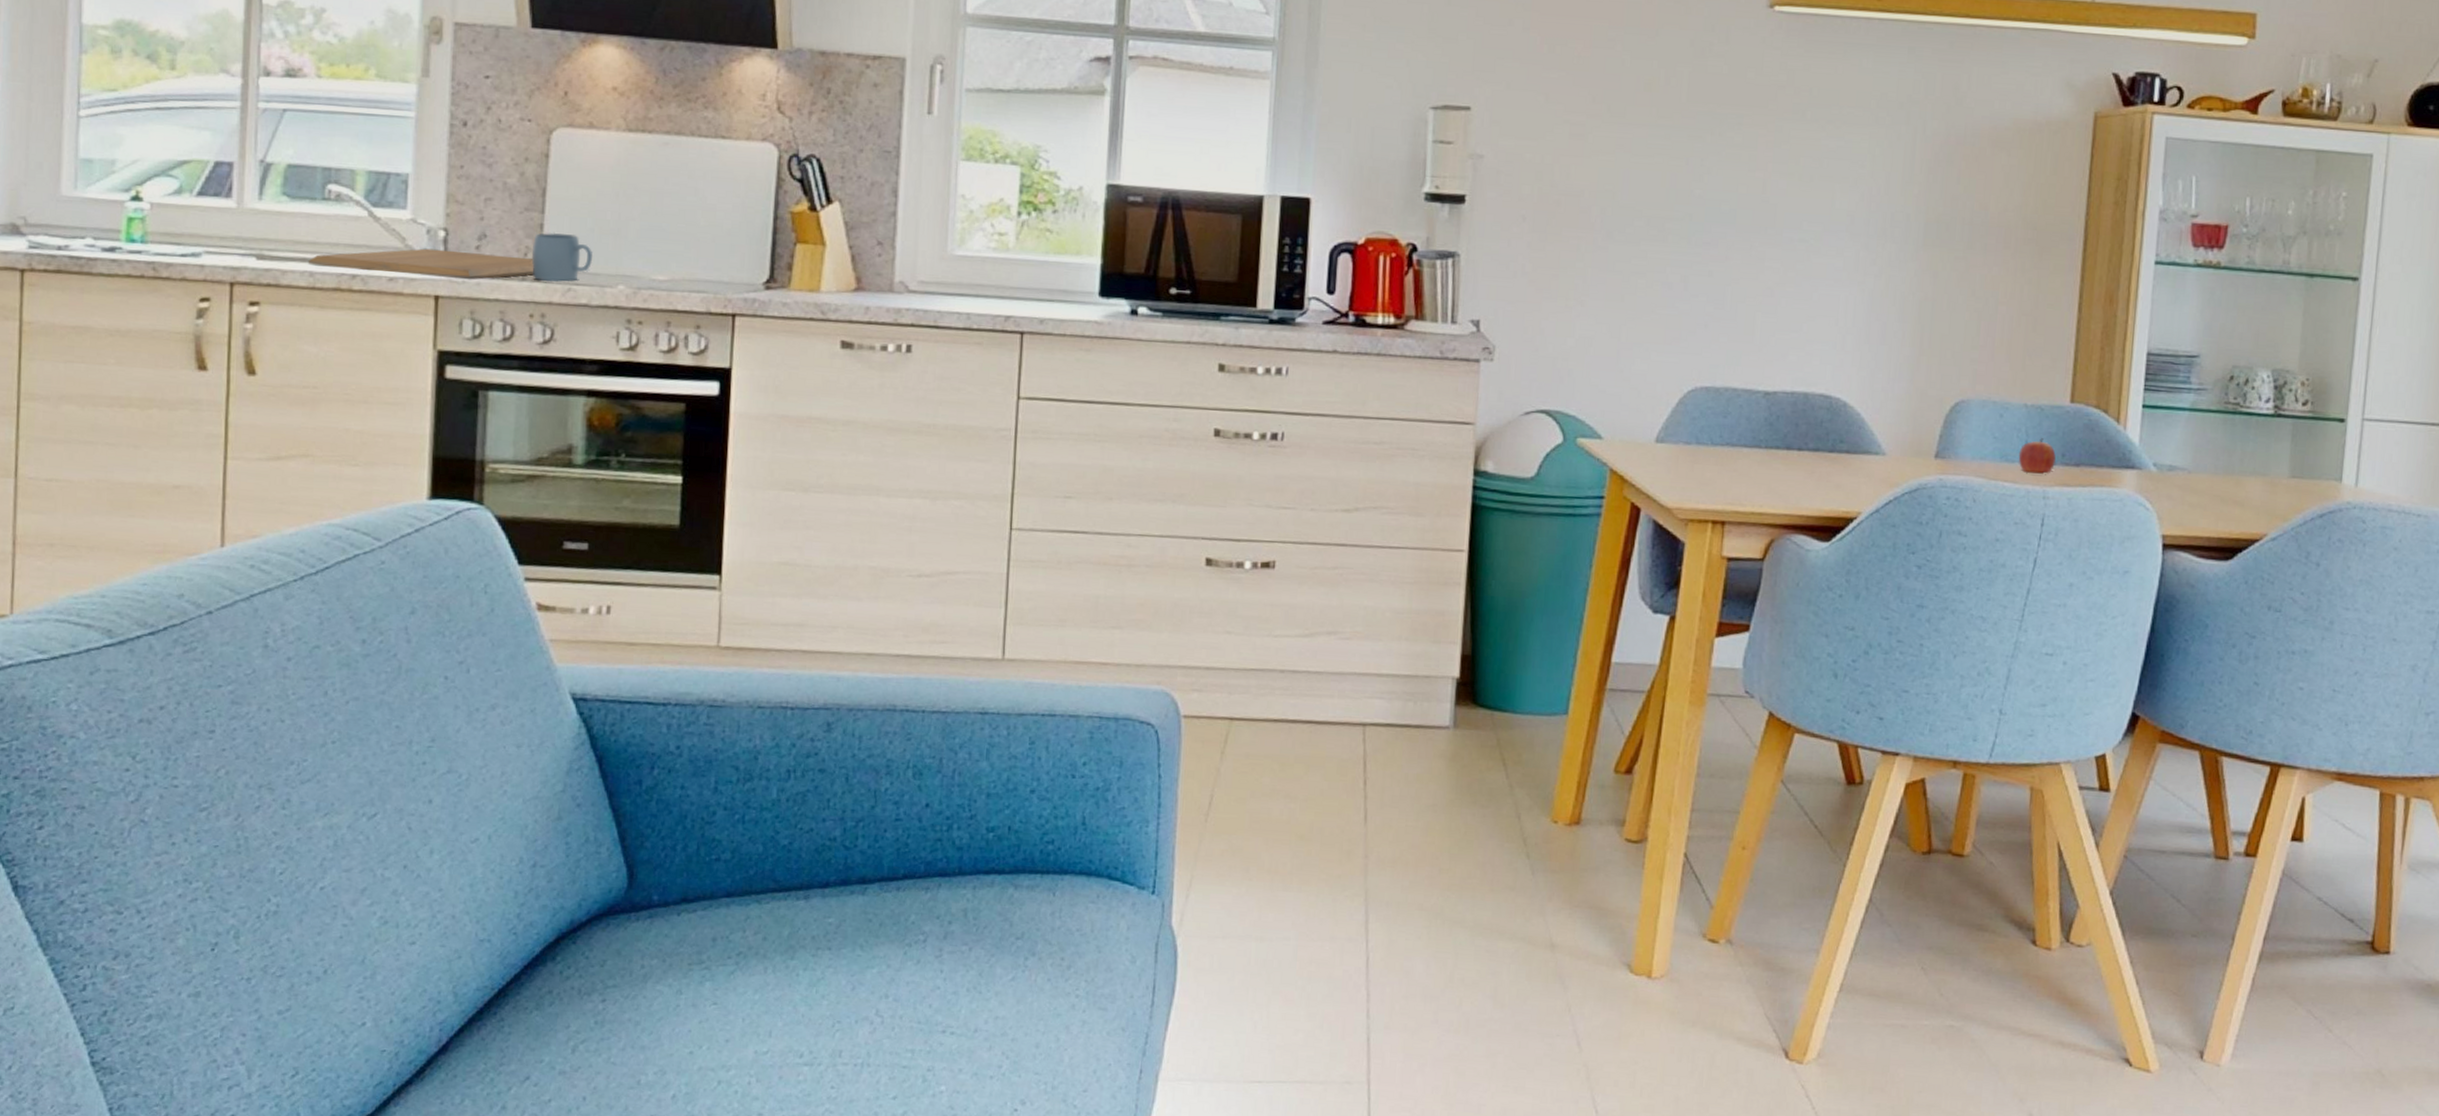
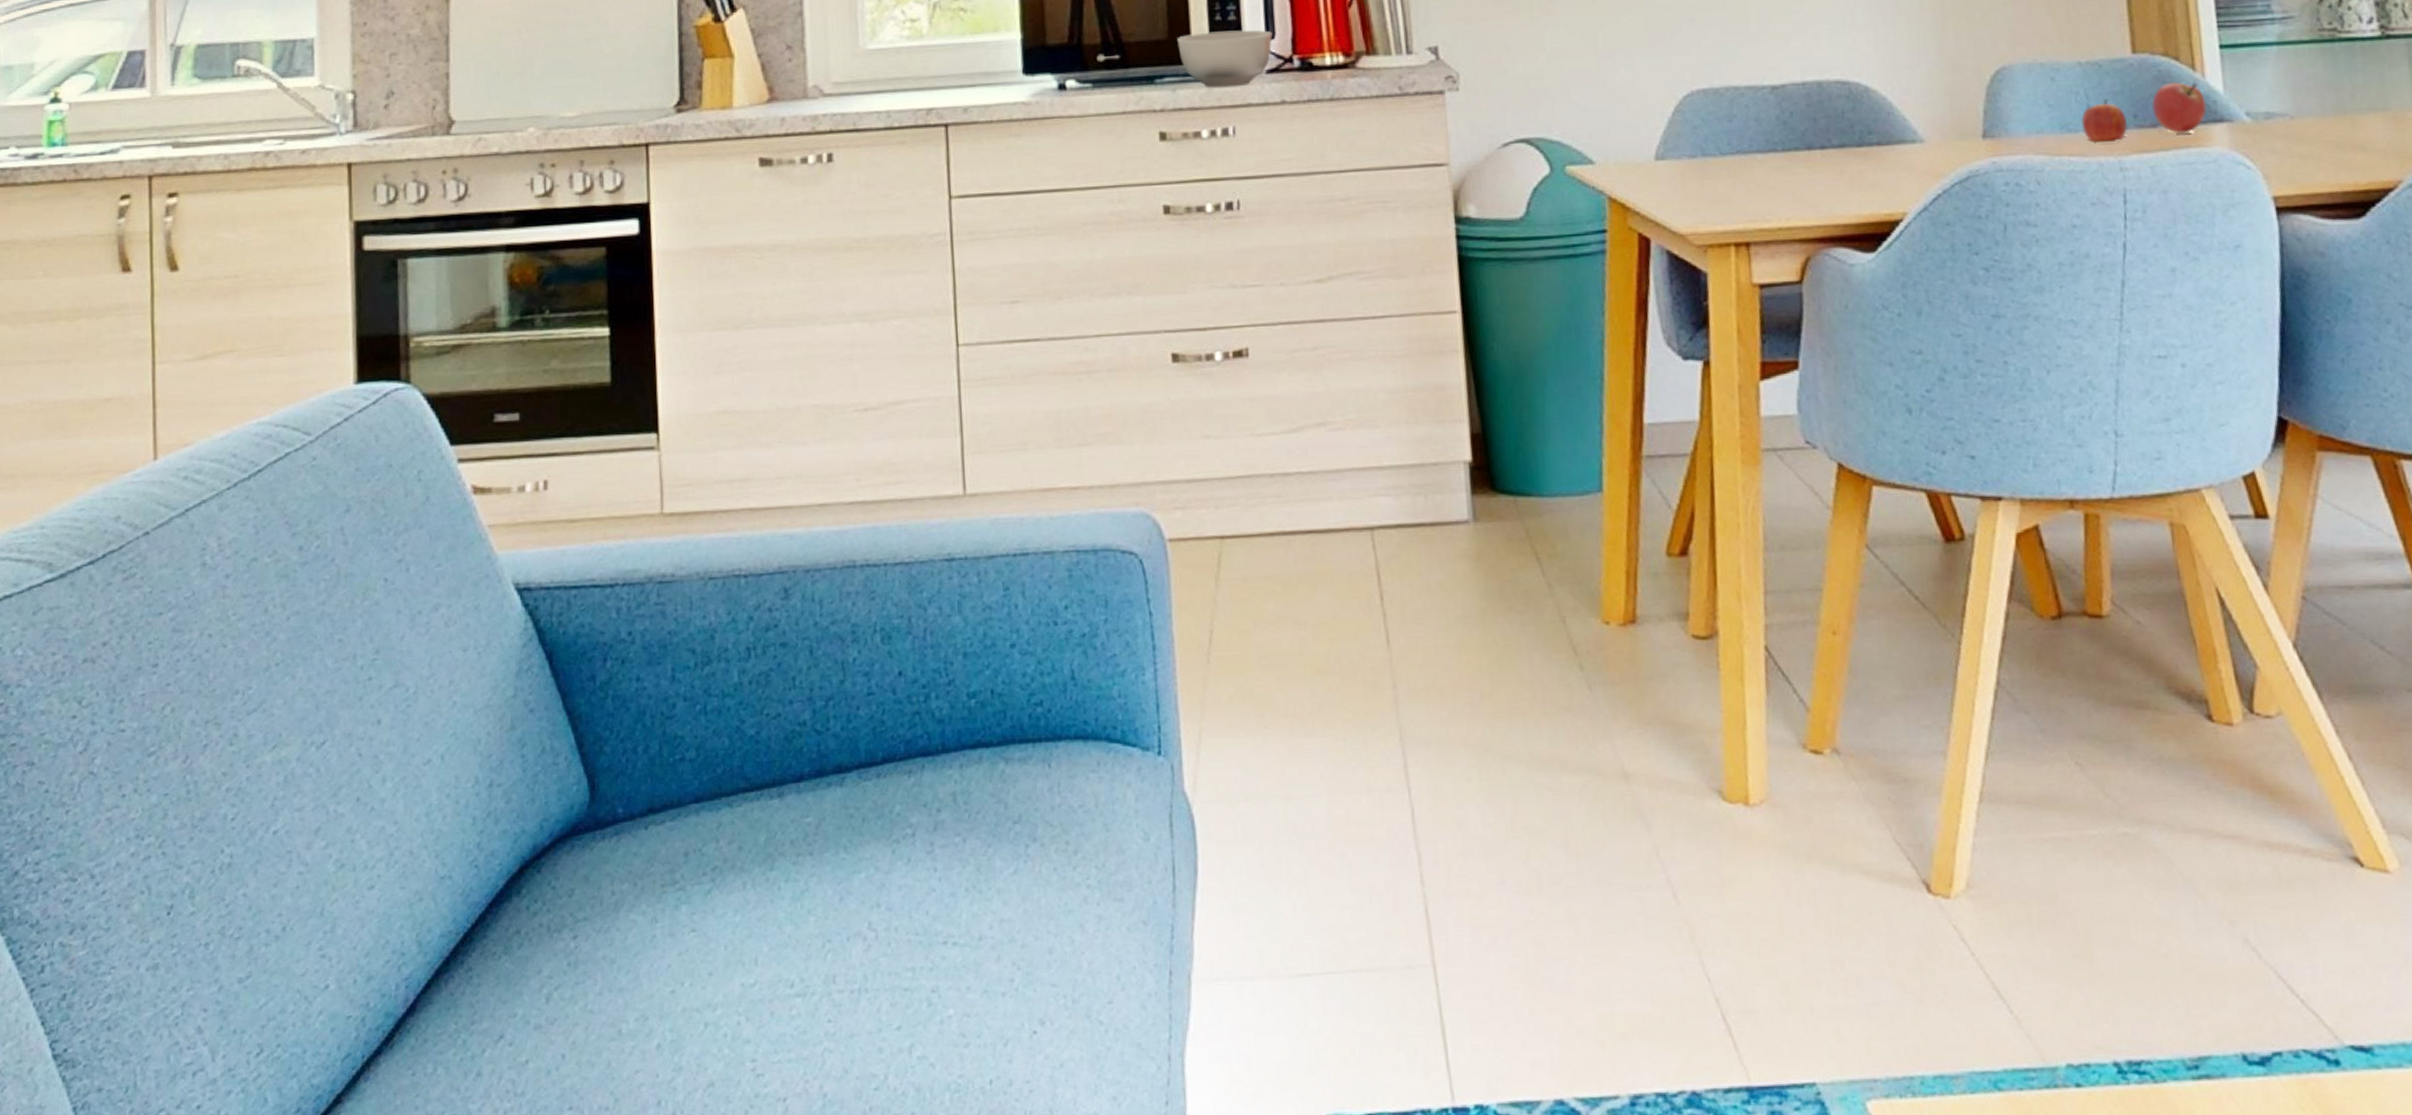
chopping board: present [308,248,534,280] -> none [222,111,444,146]
mug: present [531,232,592,282] -> none [439,80,500,134]
bowl: none [1245,280,1333,333] -> present [1178,29,1273,89]
fruit: none [2078,430,2123,475] -> present [2152,82,2207,134]

